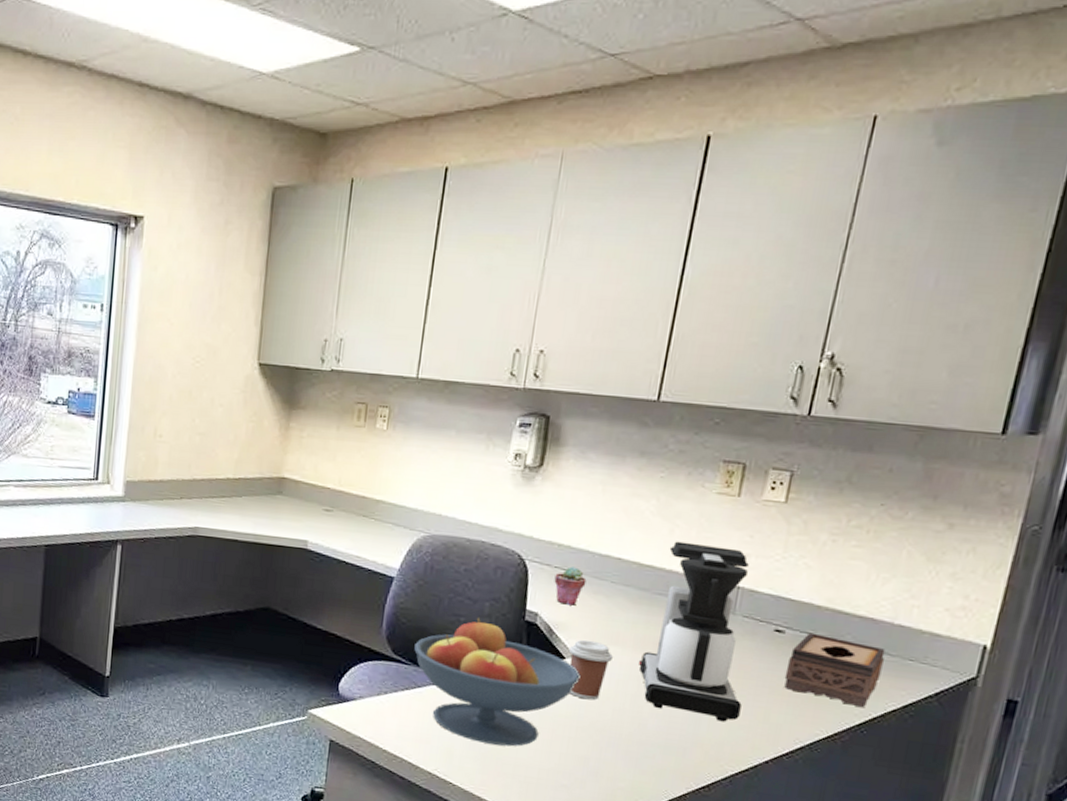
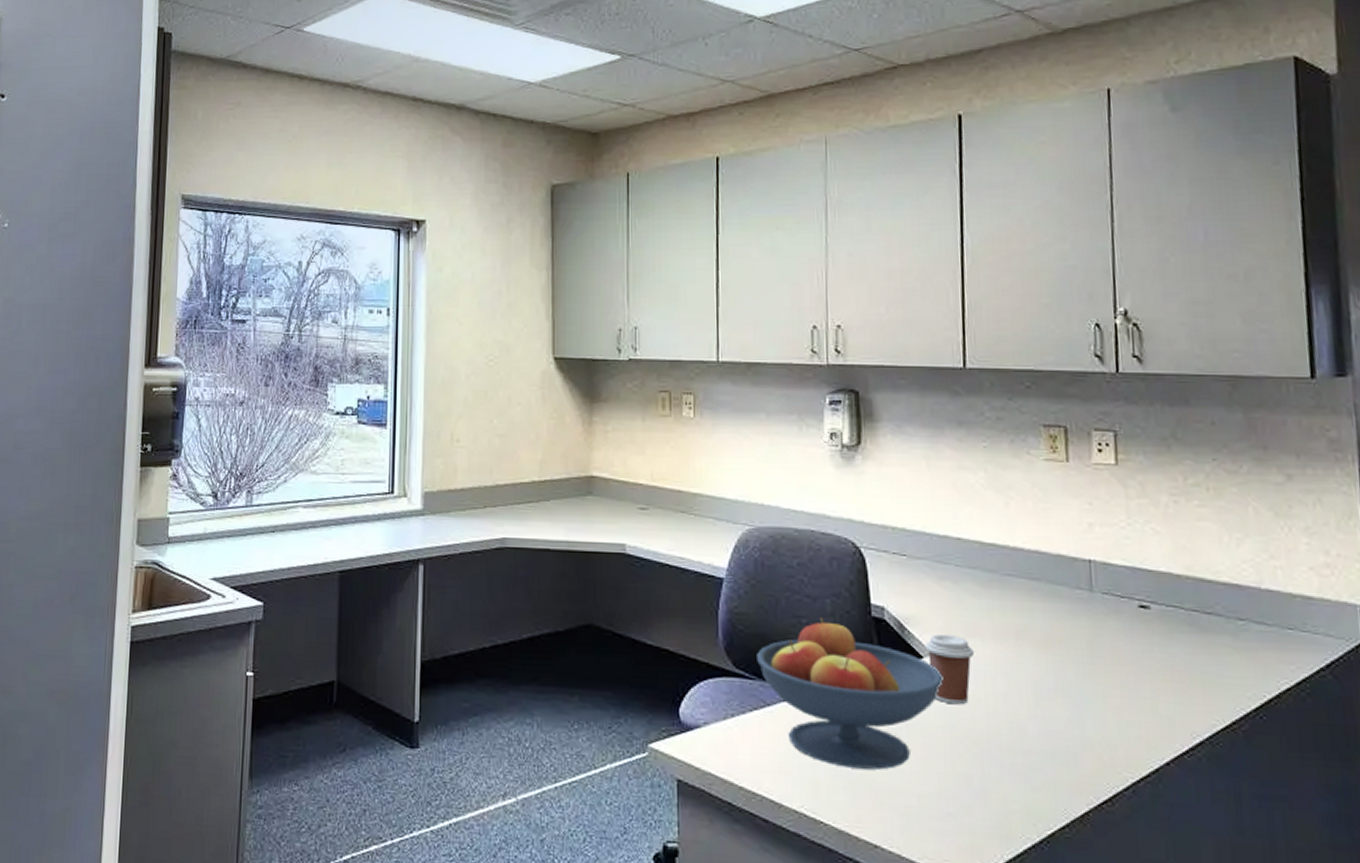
potted succulent: present [554,566,587,606] -> none [895,551,929,595]
coffee maker: present [638,541,749,722] -> none [1002,515,1125,719]
tissue box: present [784,632,886,708] -> none [1161,606,1263,689]

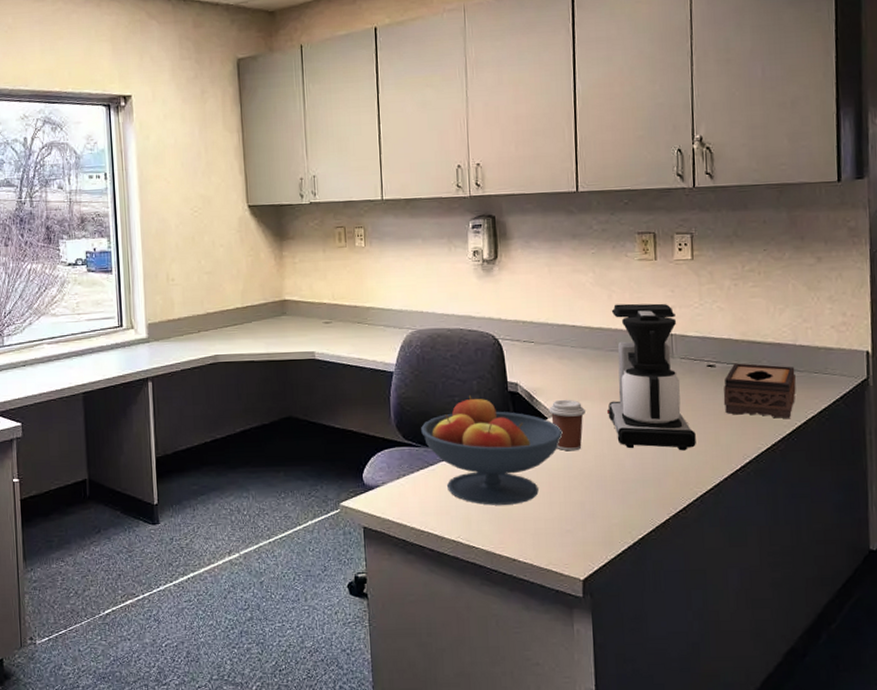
coffee maker: none [1002,515,1125,719] -> present [606,303,696,451]
tissue box: none [1161,606,1263,689] -> present [723,363,796,419]

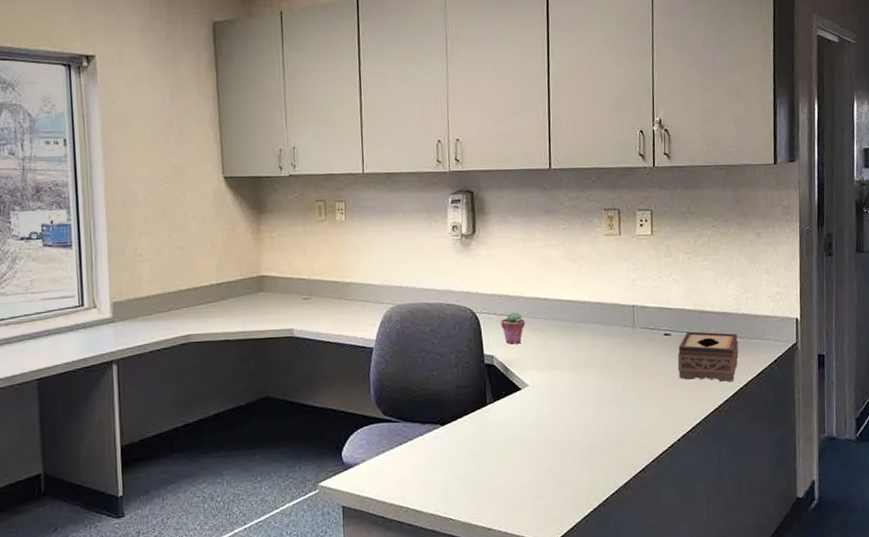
fruit bowl: present [421,396,563,505] -> none [400,369,535,477]
potted succulent: none [525,339,552,372] -> present [501,312,525,345]
coffee cup: present [548,399,586,451] -> none [522,370,557,420]
coffee maker: present [606,303,696,451] -> none [575,276,654,416]

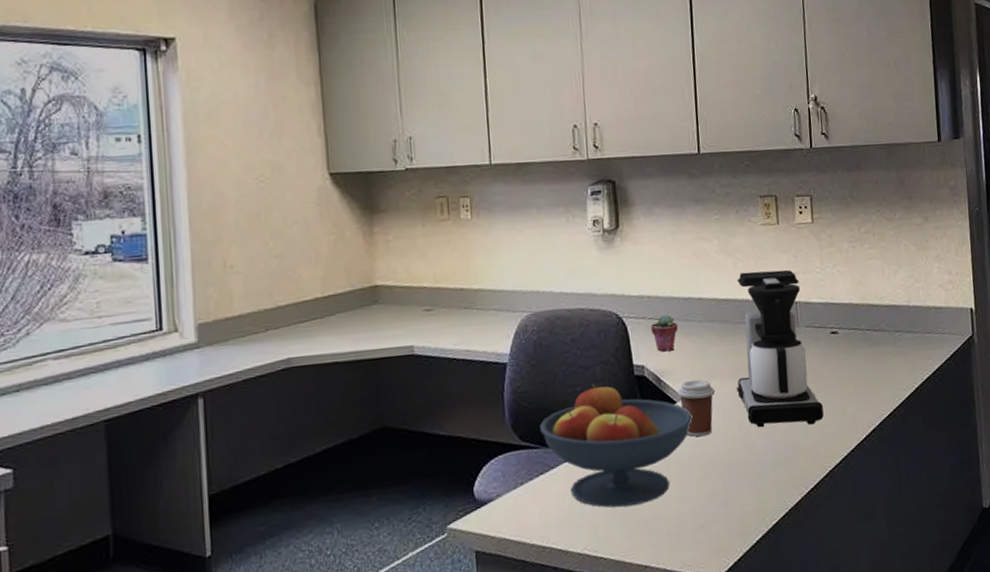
fruit bowl: none [400,369,535,477] -> present [540,384,693,508]
coffee cup: none [522,370,557,420] -> present [677,379,716,437]
coffee maker: none [575,276,654,416] -> present [736,270,824,428]
tissue box: present [677,331,739,382] -> none [847,327,912,383]

